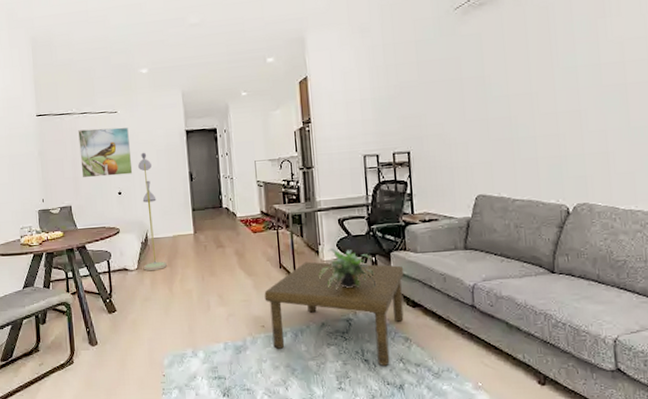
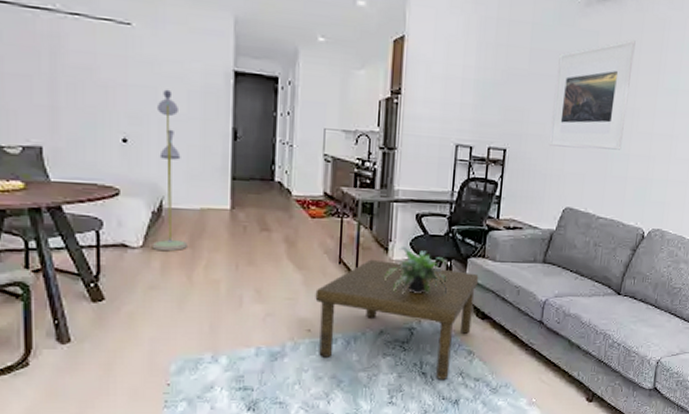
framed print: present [78,127,133,178] -> none [63,38,148,117]
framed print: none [445,32,526,142] -> present [550,39,636,150]

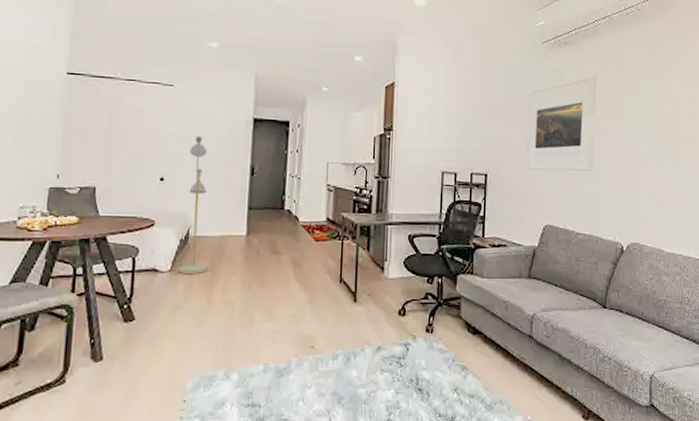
coffee table: present [315,259,479,381] -> none [318,278,469,397]
potted plant: present [385,245,448,295] -> none [381,264,440,311]

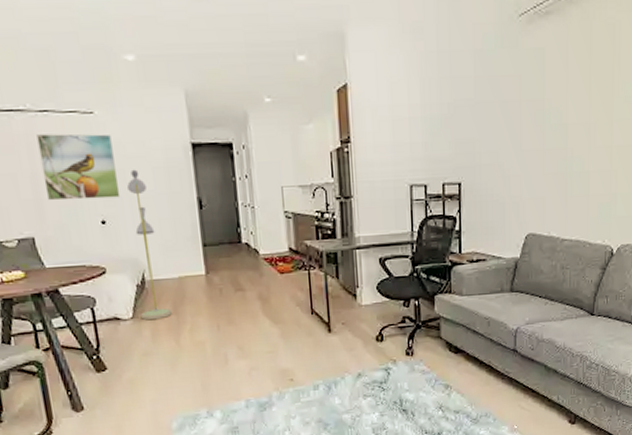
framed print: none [116,99,184,159] -> present [36,133,121,201]
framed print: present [526,75,596,171] -> none [504,51,585,173]

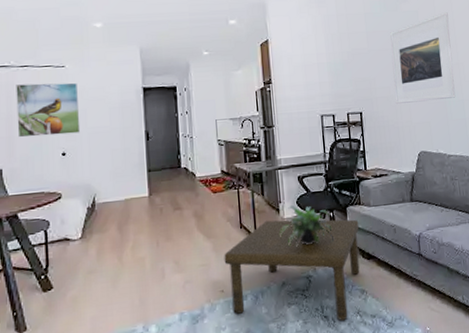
floor lamp: present [127,169,172,321] -> none [87,109,117,240]
coffee table: none [293,306,448,416] -> present [224,219,360,322]
potted plant: none [356,290,419,337] -> present [279,204,335,247]
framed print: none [504,51,585,173] -> present [390,12,456,104]

